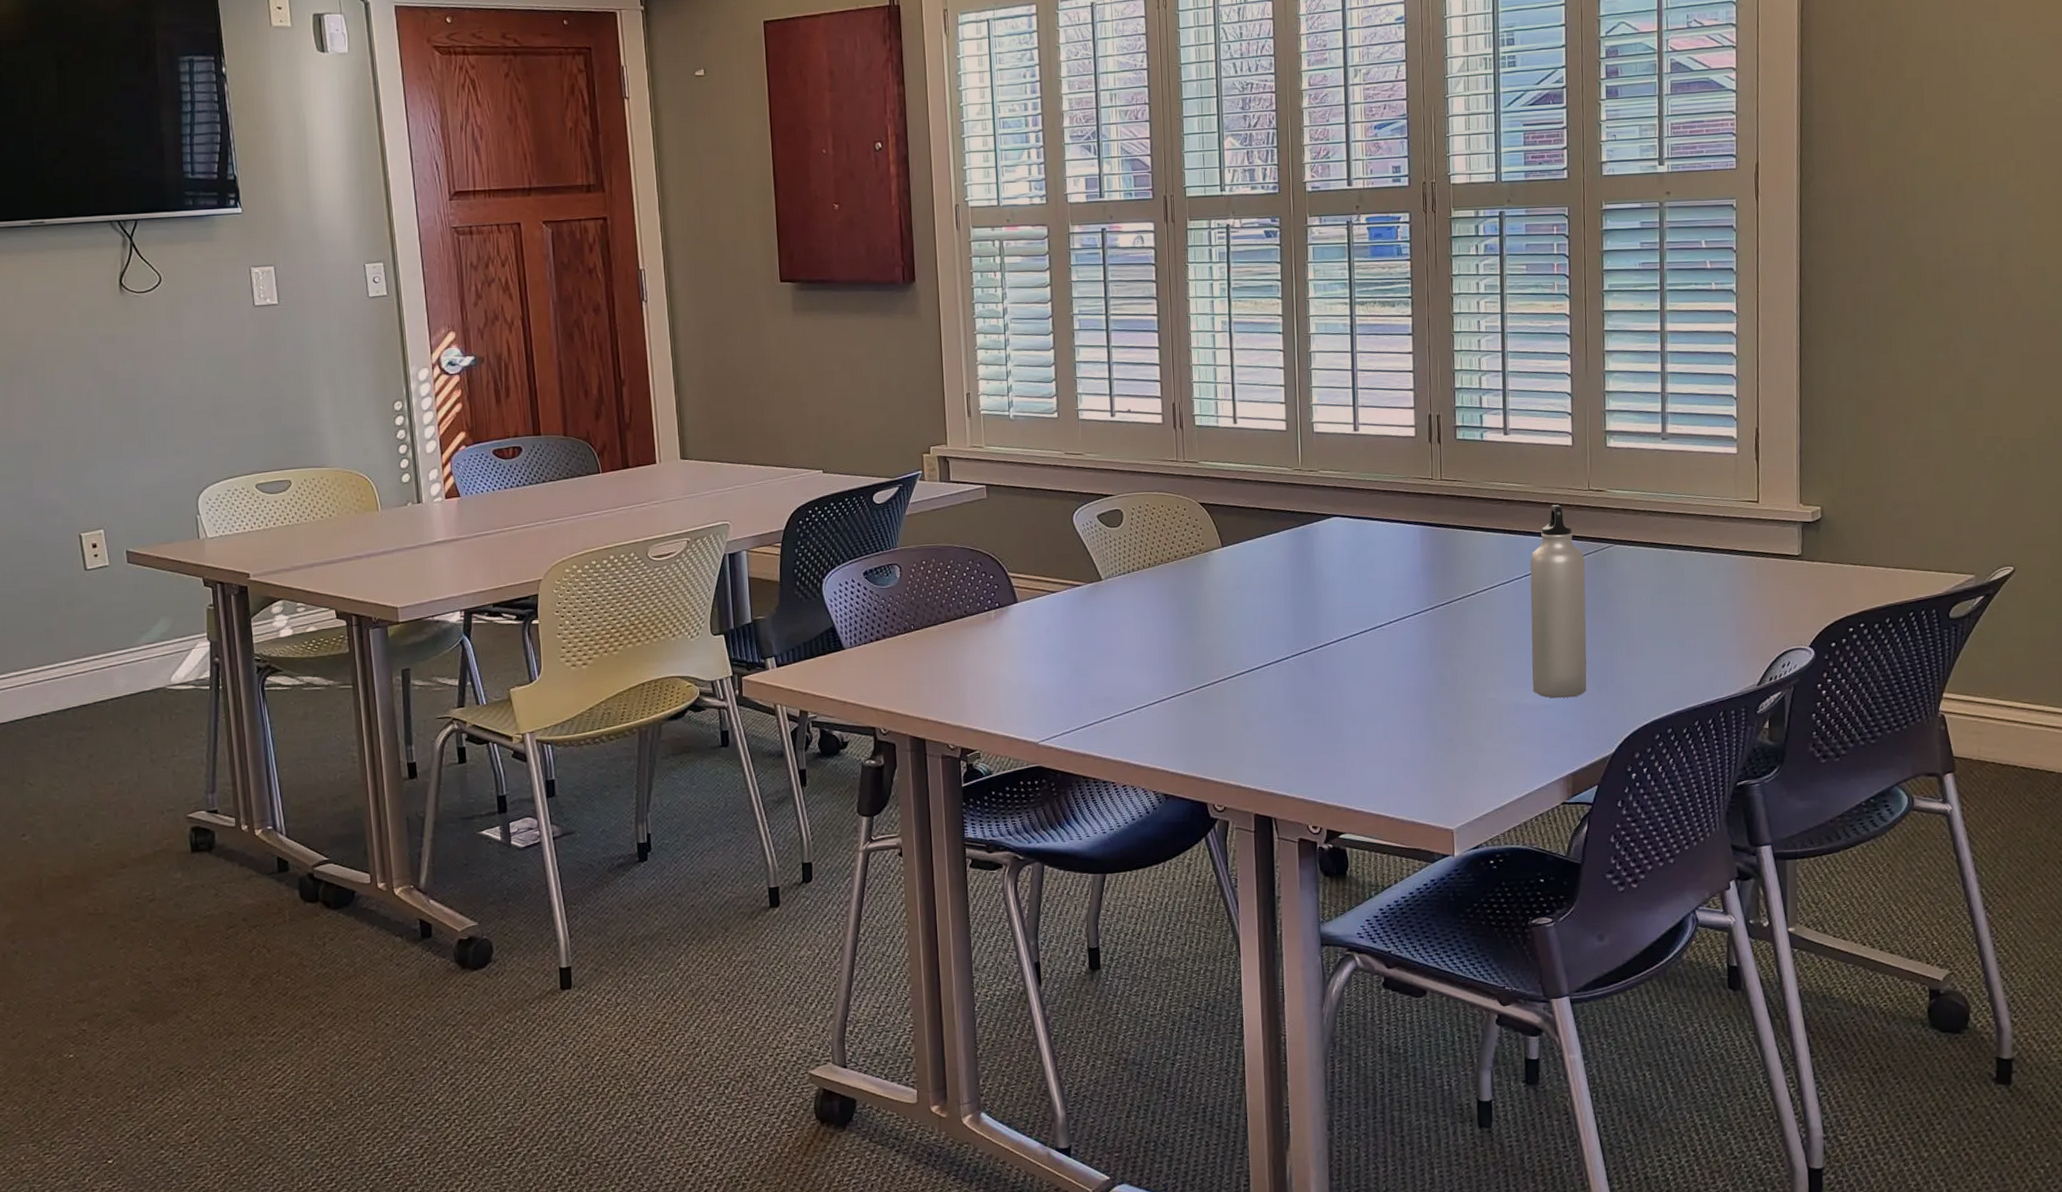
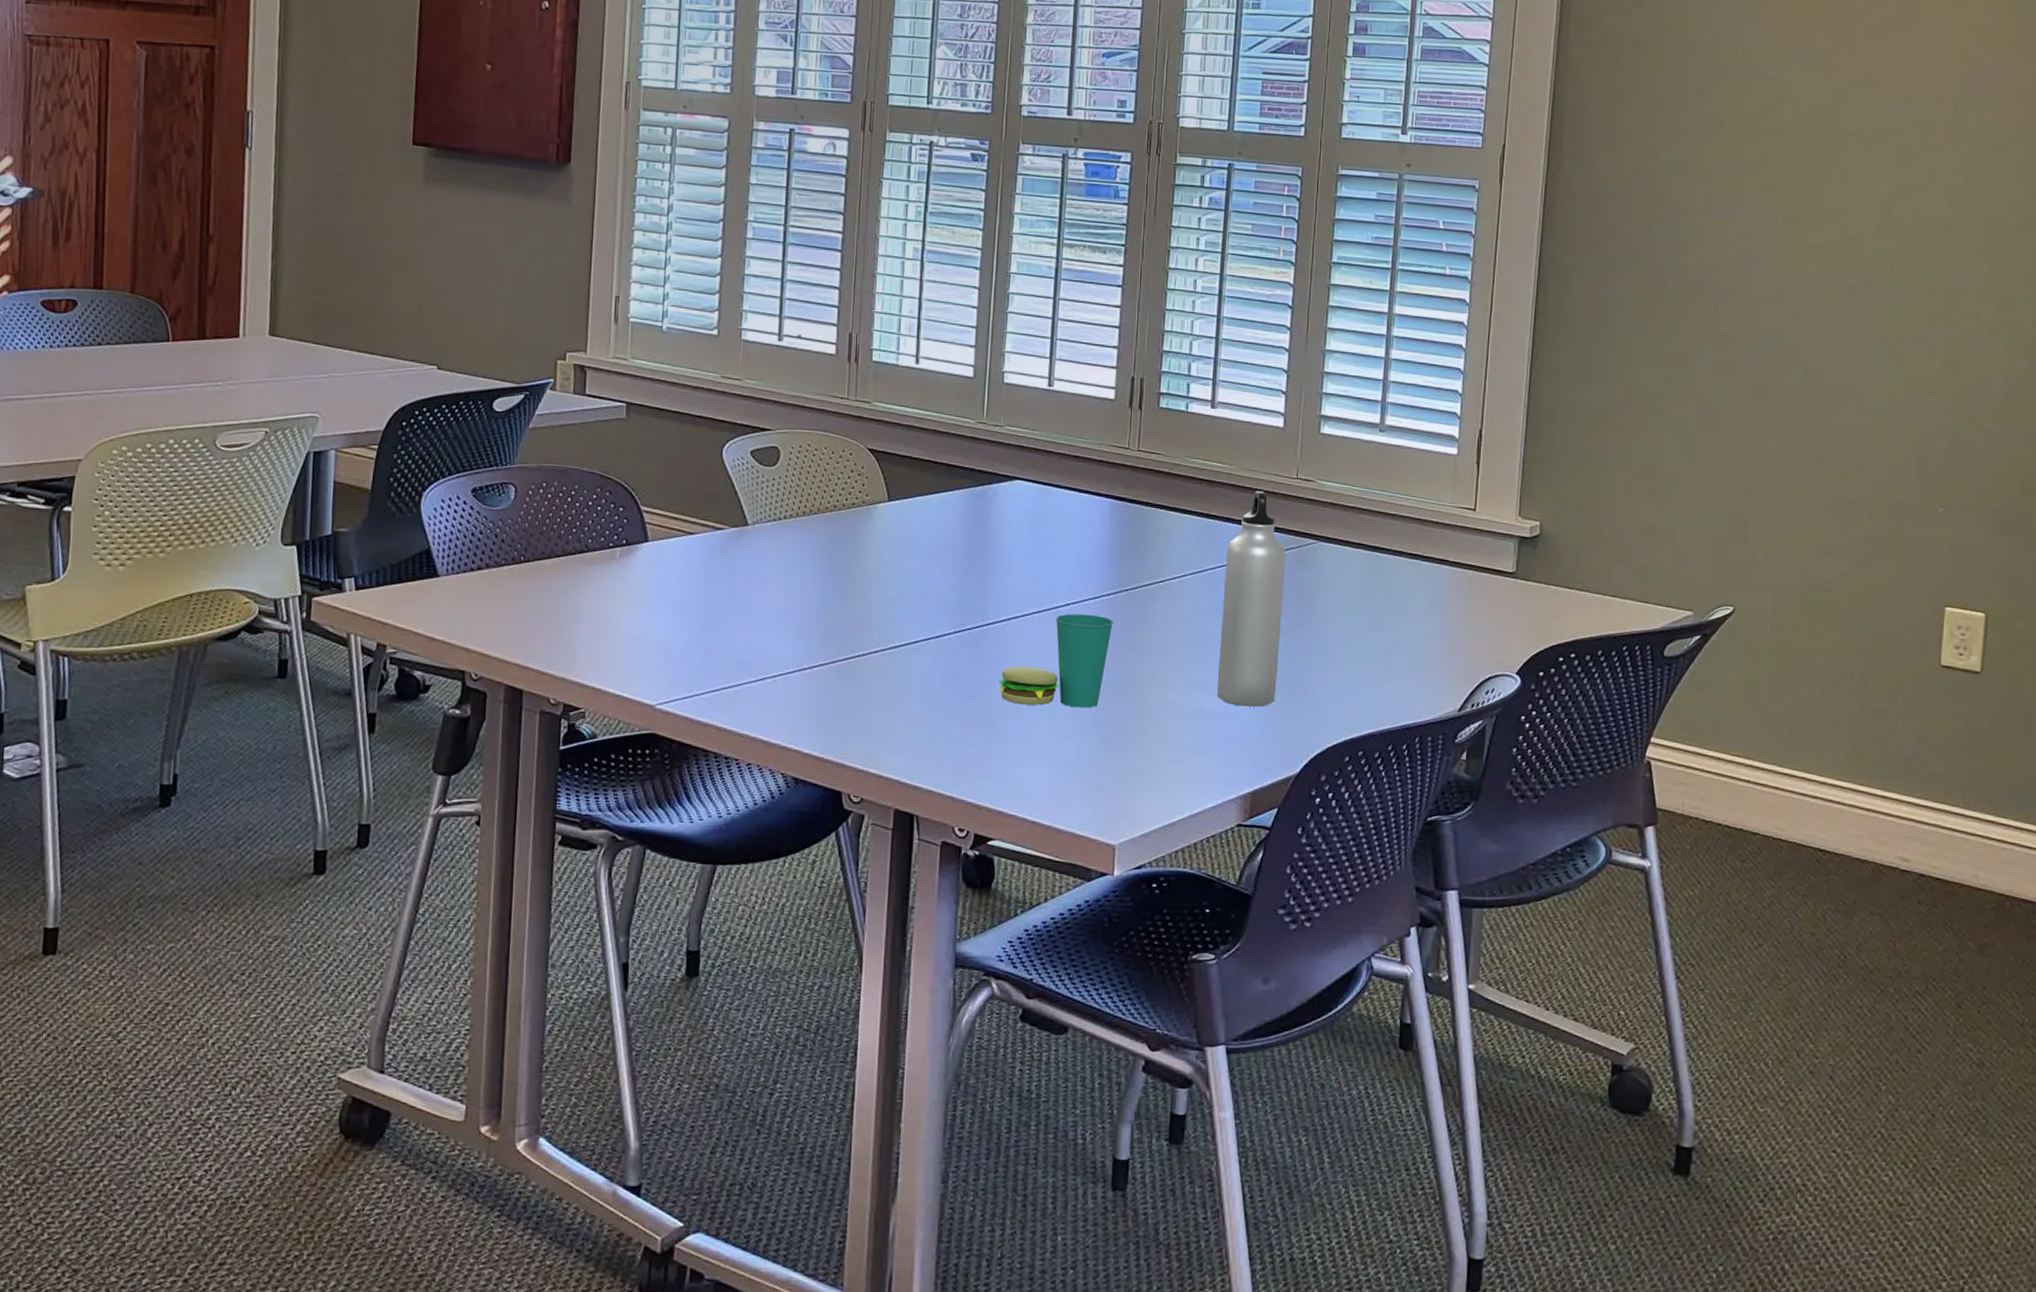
cup: none [1335,629,1434,714] -> present [999,614,1114,708]

